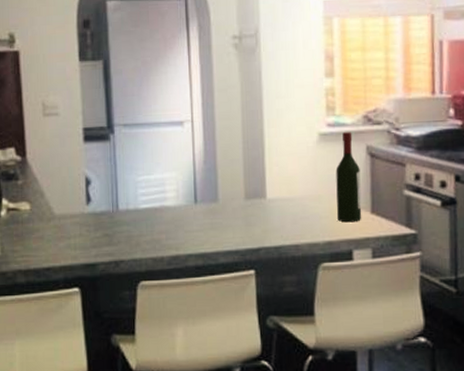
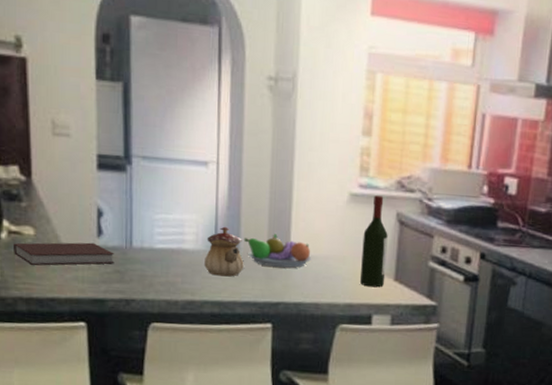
notebook: none [12,210,103,238] -> present [14,242,115,266]
teapot: none [186,180,224,229] -> present [204,226,244,277]
fruit bowl: none [221,181,288,213] -> present [243,234,312,268]

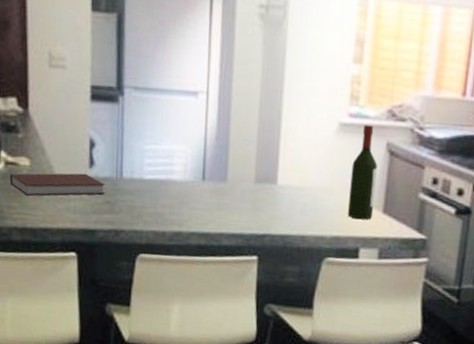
teapot: present [204,226,244,277] -> none [192,157,231,208]
fruit bowl: present [243,234,312,268] -> none [231,165,299,200]

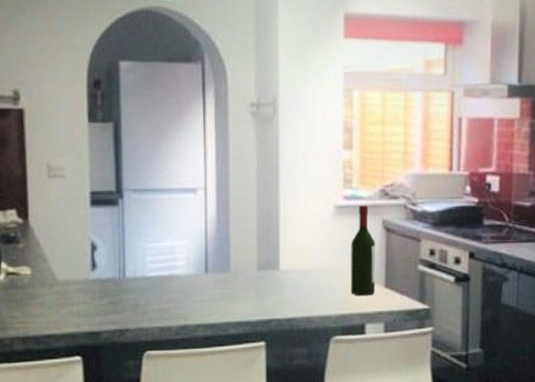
notebook: present [10,173,105,196] -> none [11,277,108,304]

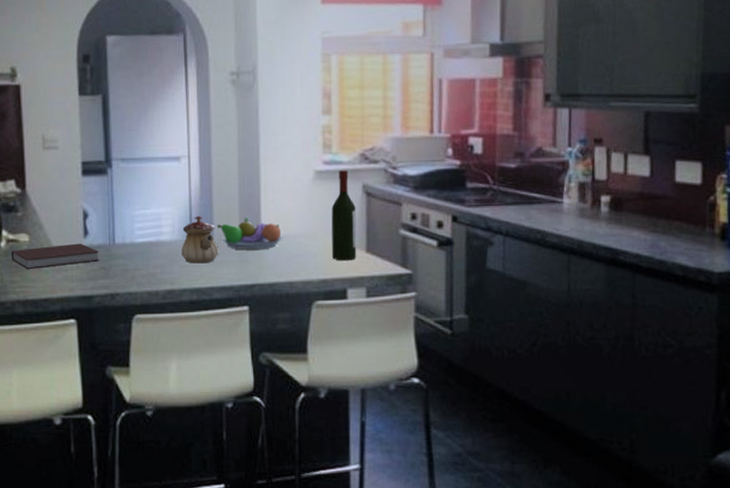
notebook: none [11,277,108,304] -> present [12,243,100,269]
teapot: none [196,249,235,298] -> present [181,215,218,264]
fruit bowl: none [233,252,302,284] -> present [217,218,283,250]

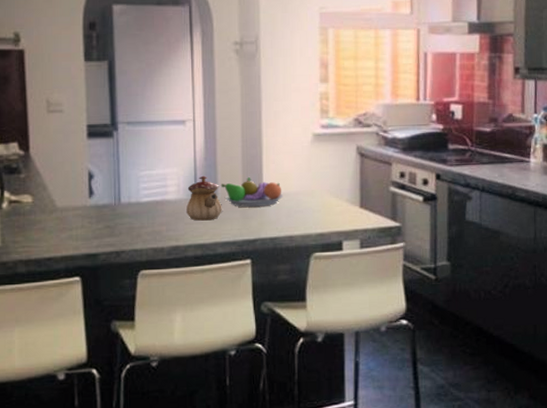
notebook: present [12,243,100,269] -> none [14,203,105,229]
wine bottle: present [331,170,357,261] -> none [328,133,352,216]

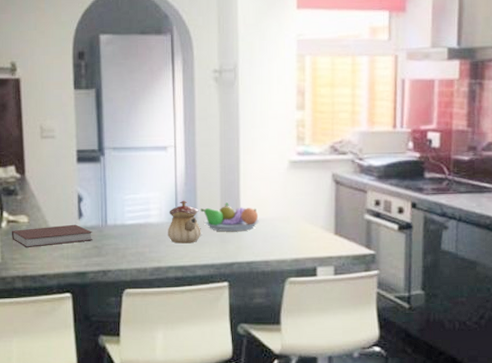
notebook: none [14,203,105,229] -> present [12,224,93,247]

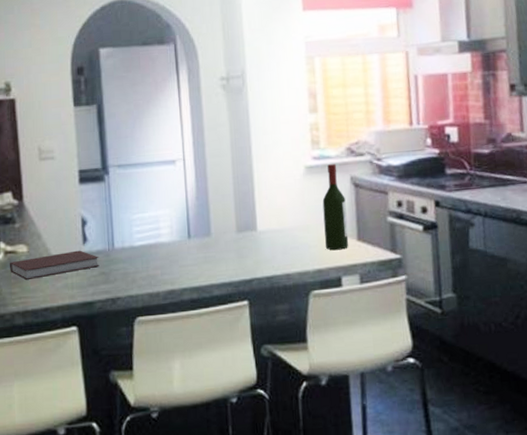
teapot: present [168,200,201,244] -> none [180,215,217,263]
fruit bowl: present [200,203,260,231] -> none [214,215,278,246]
wine bottle: none [304,160,326,242] -> present [322,164,349,251]

